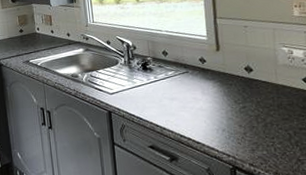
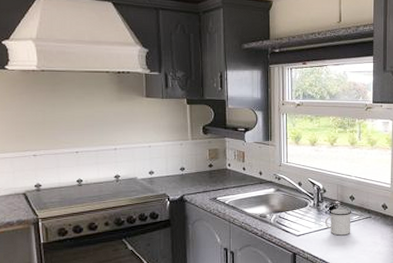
mug: none [137,64,167,93] -> present [324,208,352,236]

